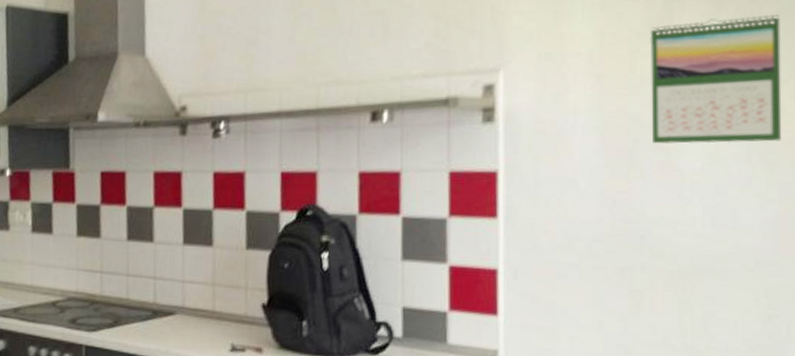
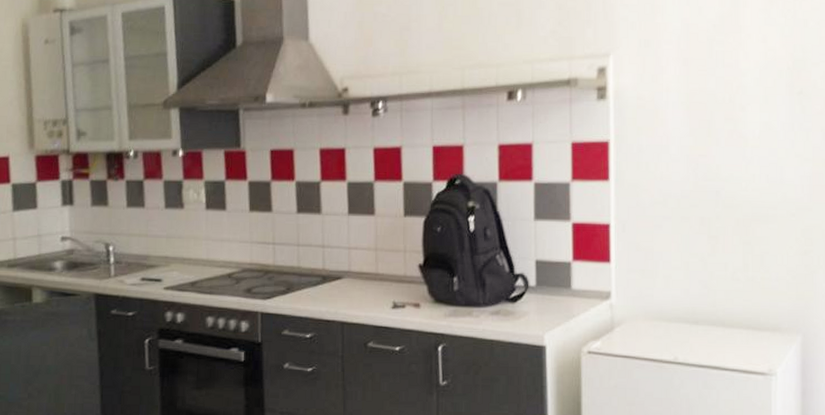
calendar: present [649,14,782,145] -> none [722,10,815,116]

